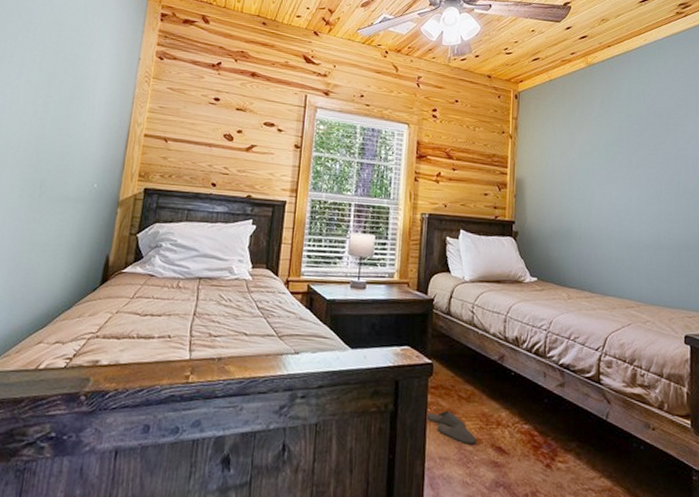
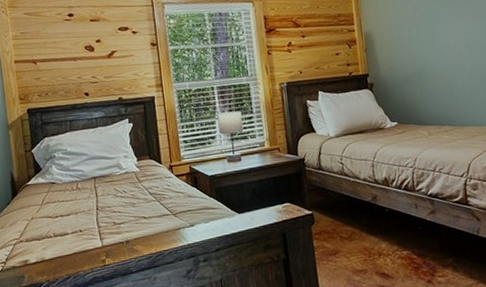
slippers: present [426,410,477,444] -> none [315,250,363,275]

